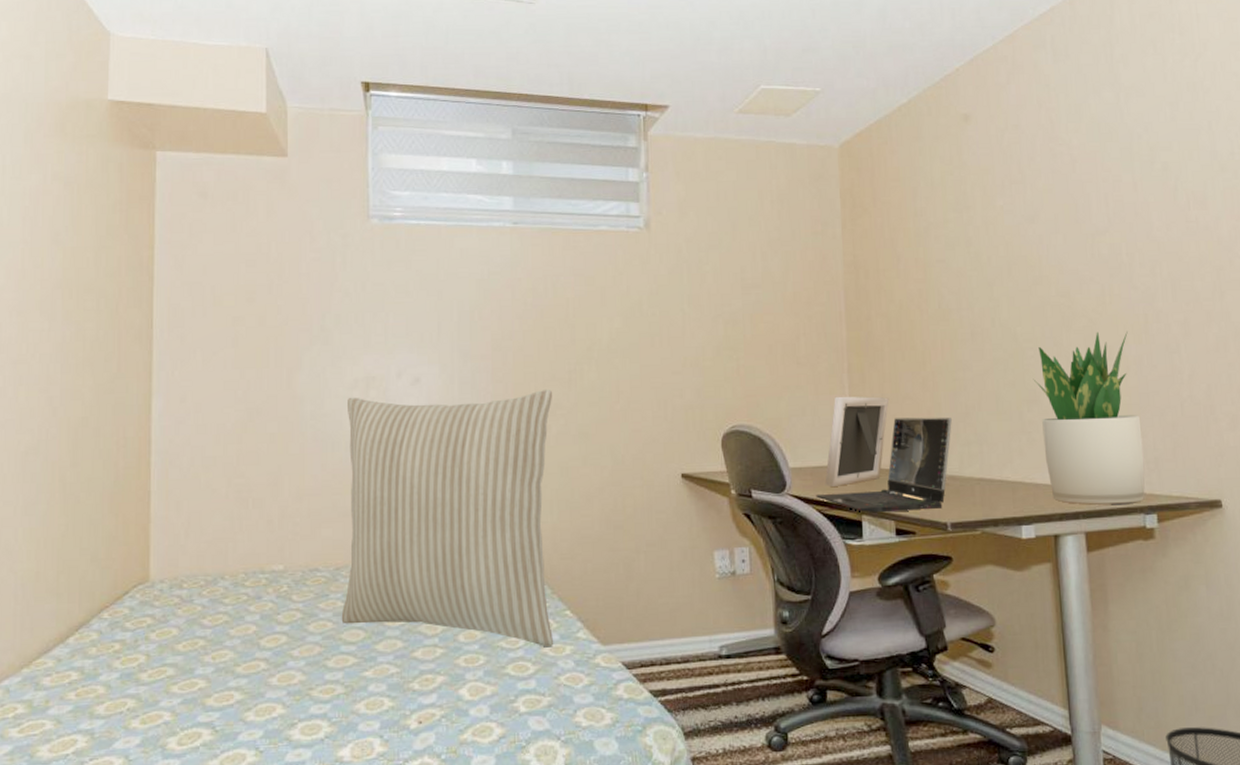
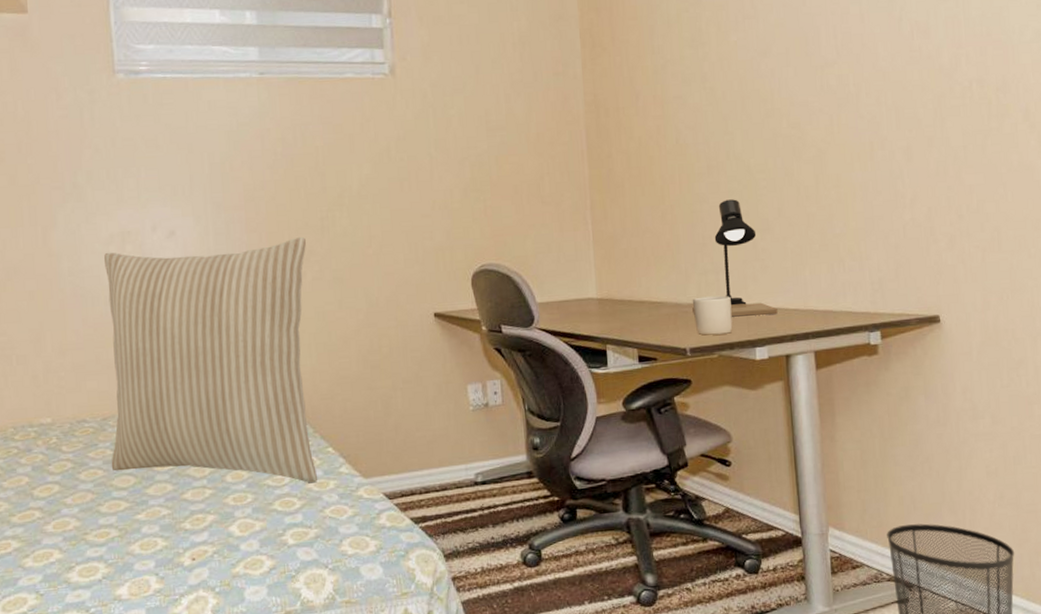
laptop computer: present [816,417,952,513] -> none [563,248,690,342]
picture frame: present [825,396,890,488] -> none [571,231,631,320]
desk lamp: none [954,368,1046,492] -> present [692,199,778,317]
mug: none [954,468,997,510] -> present [692,295,733,336]
planter: present [1033,331,1146,505] -> none [766,159,870,326]

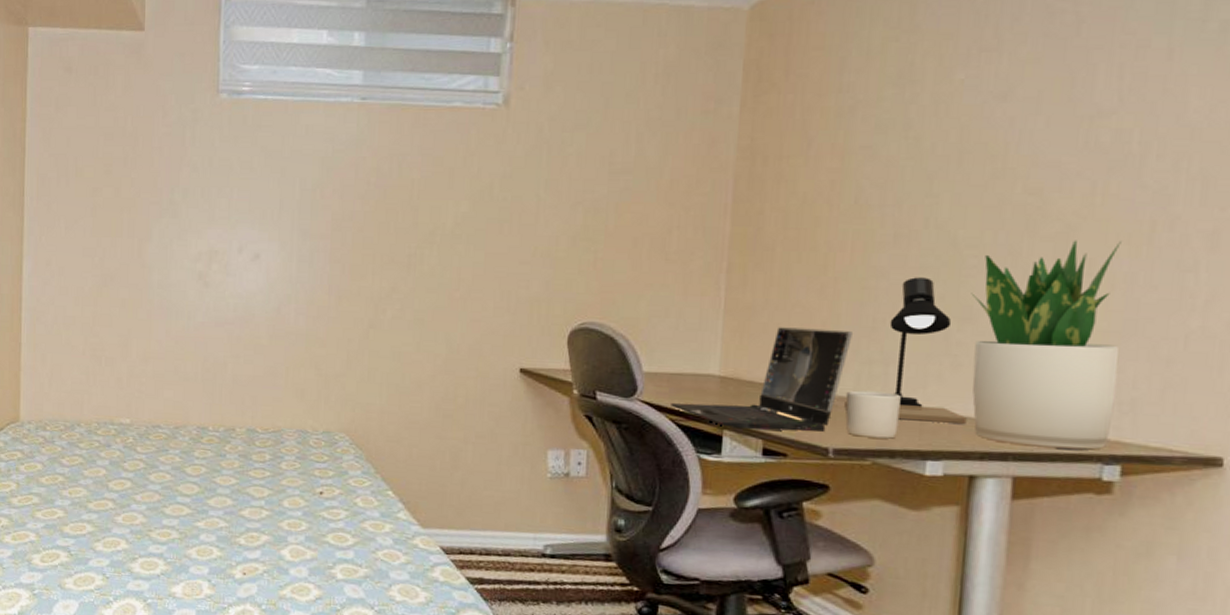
pillow: present [104,237,317,483] -> none [178,269,390,523]
laptop computer: none [563,248,690,342] -> present [671,327,852,432]
planter: none [766,159,870,326] -> present [971,240,1121,450]

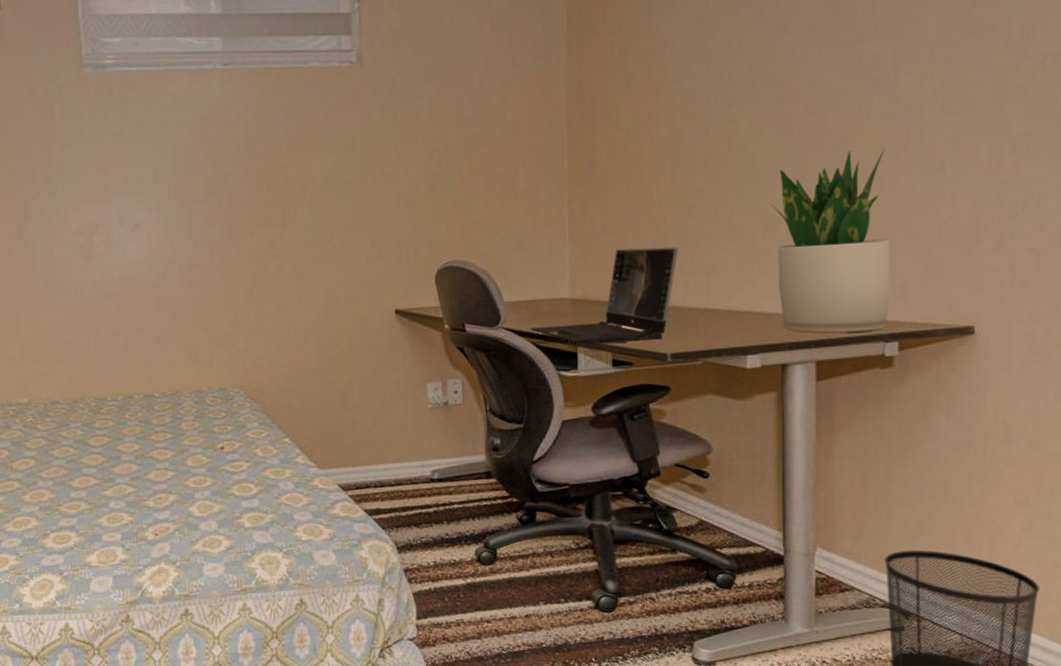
desk lamp: present [844,277,967,424] -> none [677,194,776,322]
mug: present [845,390,901,439] -> none [677,298,722,341]

